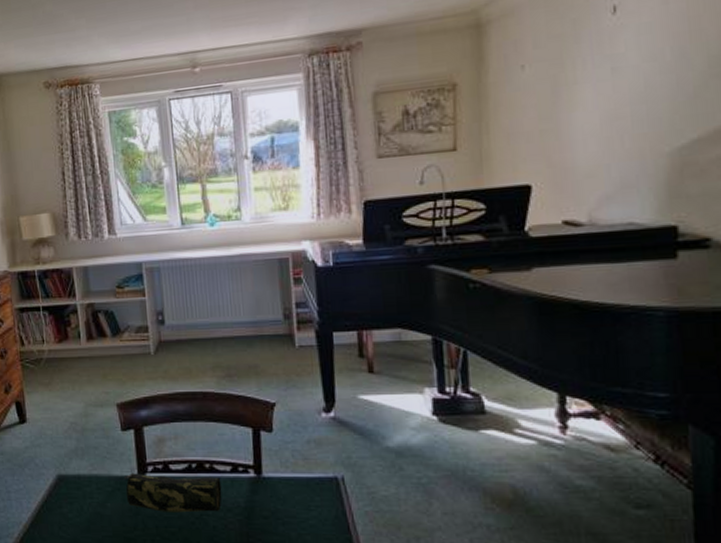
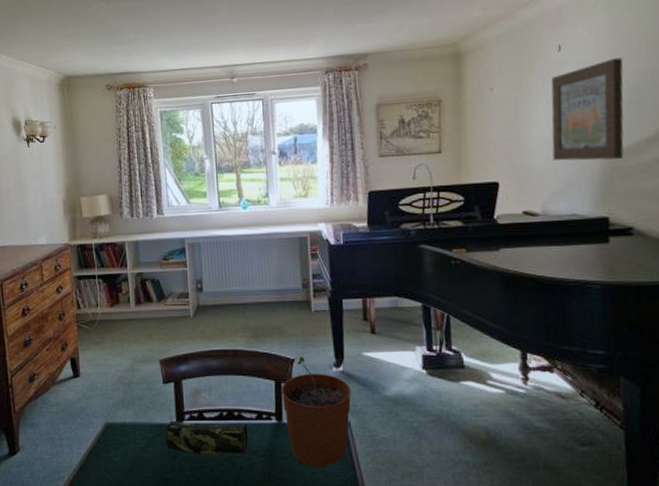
plant pot: none [260,399,345,530] -> present [281,356,351,469]
wall art: none [602,18,702,156] -> present [551,58,624,161]

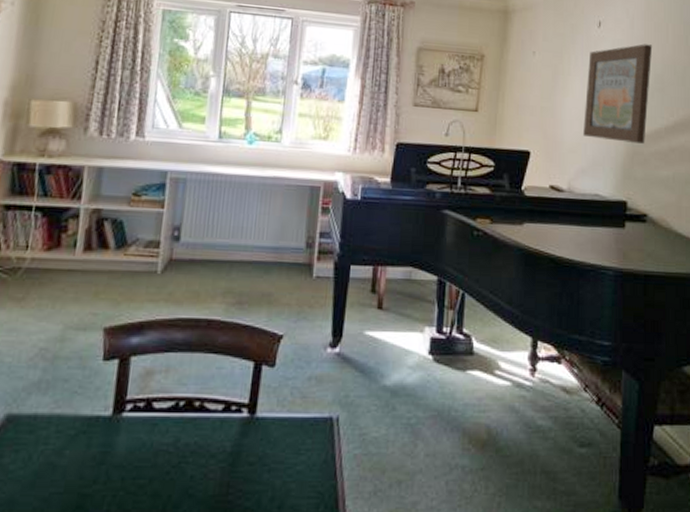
pencil case: present [164,420,248,455] -> none [91,412,210,460]
plant pot: present [281,356,351,469] -> none [259,331,345,477]

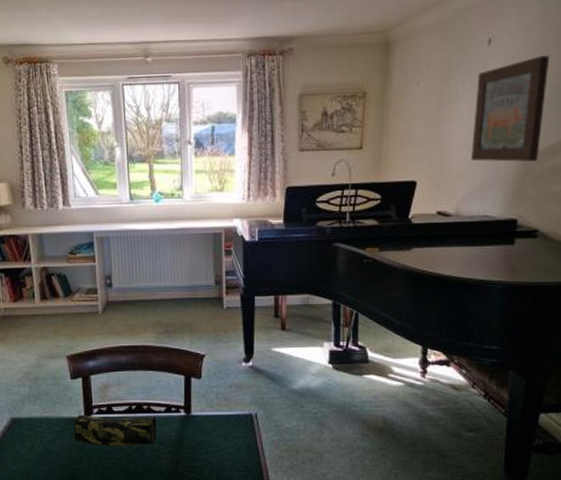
pencil case: none [91,412,210,460] -> present [72,414,157,447]

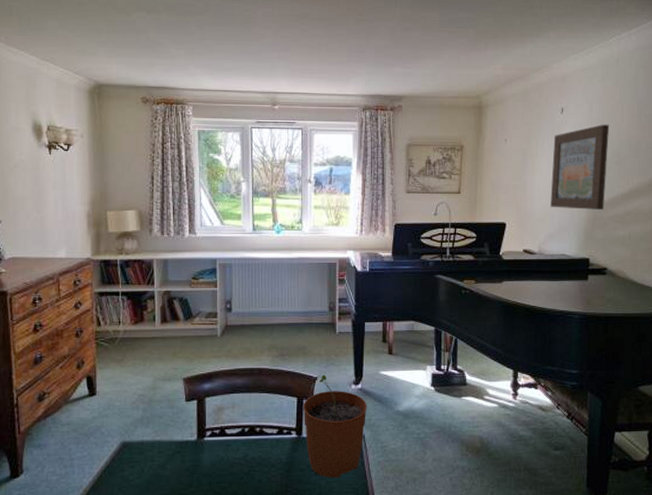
pencil case: present [72,414,157,447] -> none [184,437,268,470]
plant pot: none [190,351,259,457] -> present [303,374,367,479]

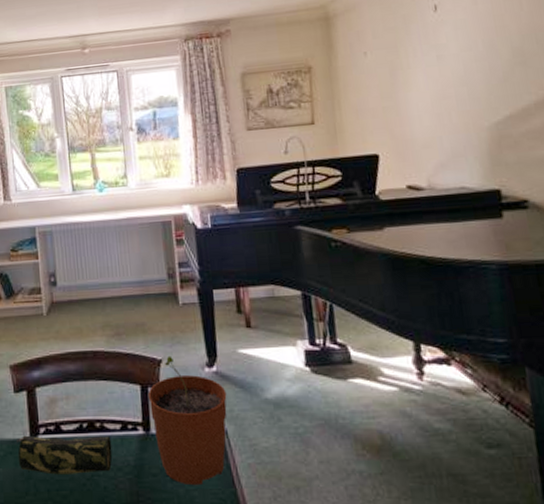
pencil case: none [184,437,268,470] -> present [17,435,113,475]
wall art: present [550,124,610,210] -> none [429,17,513,129]

